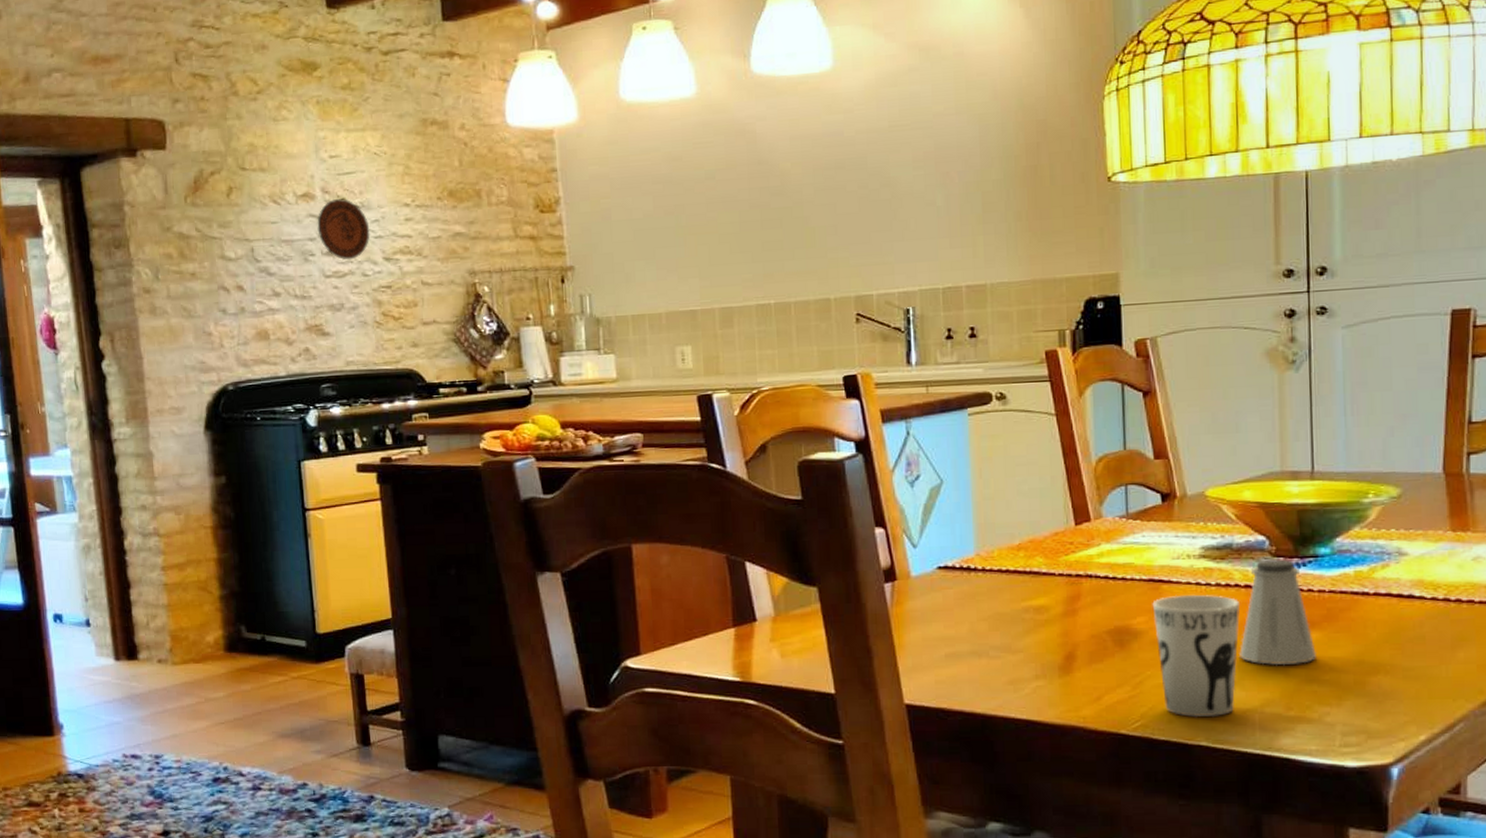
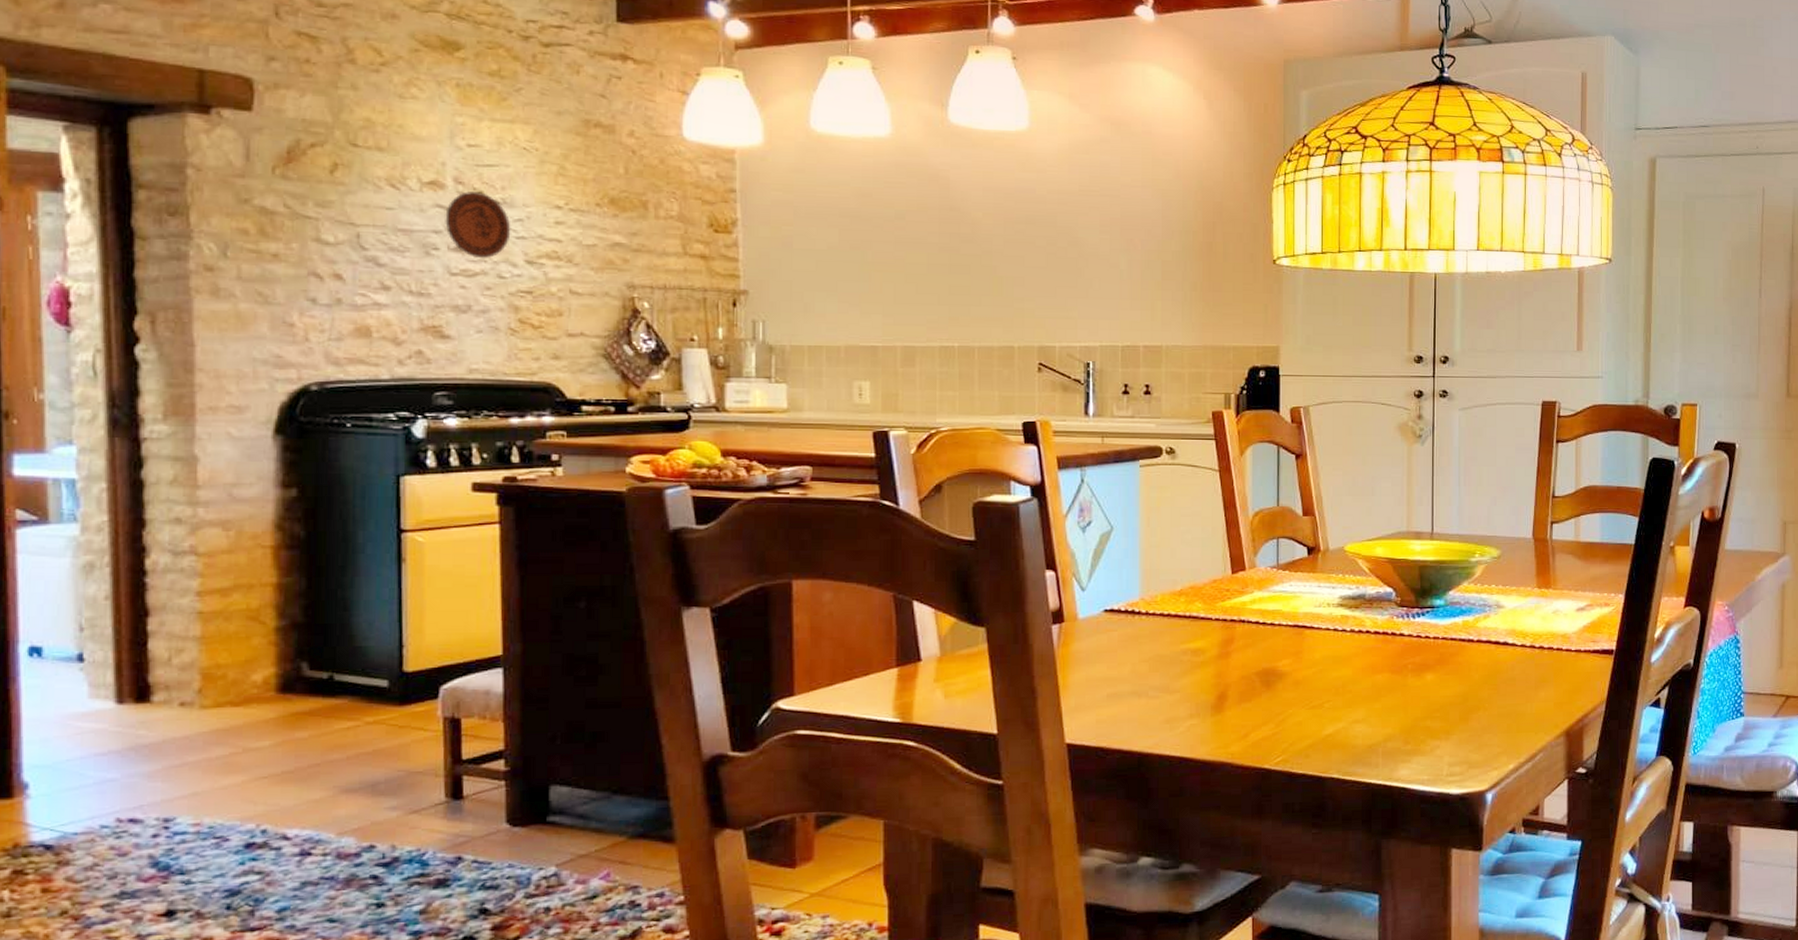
cup: present [1152,595,1240,718] -> none [1296,640,1369,752]
saltshaker: present [1239,559,1316,666] -> none [1368,609,1430,704]

